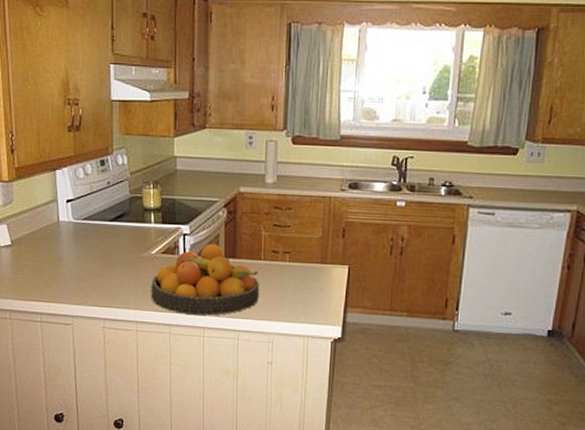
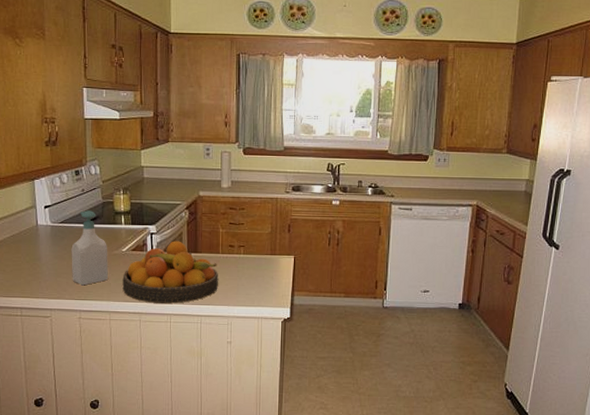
soap bottle: none [95,206,136,291] -> present [71,210,108,286]

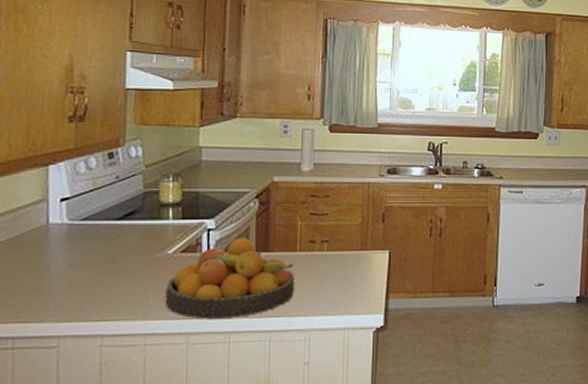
soap bottle: present [71,210,108,286] -> none [93,203,148,302]

